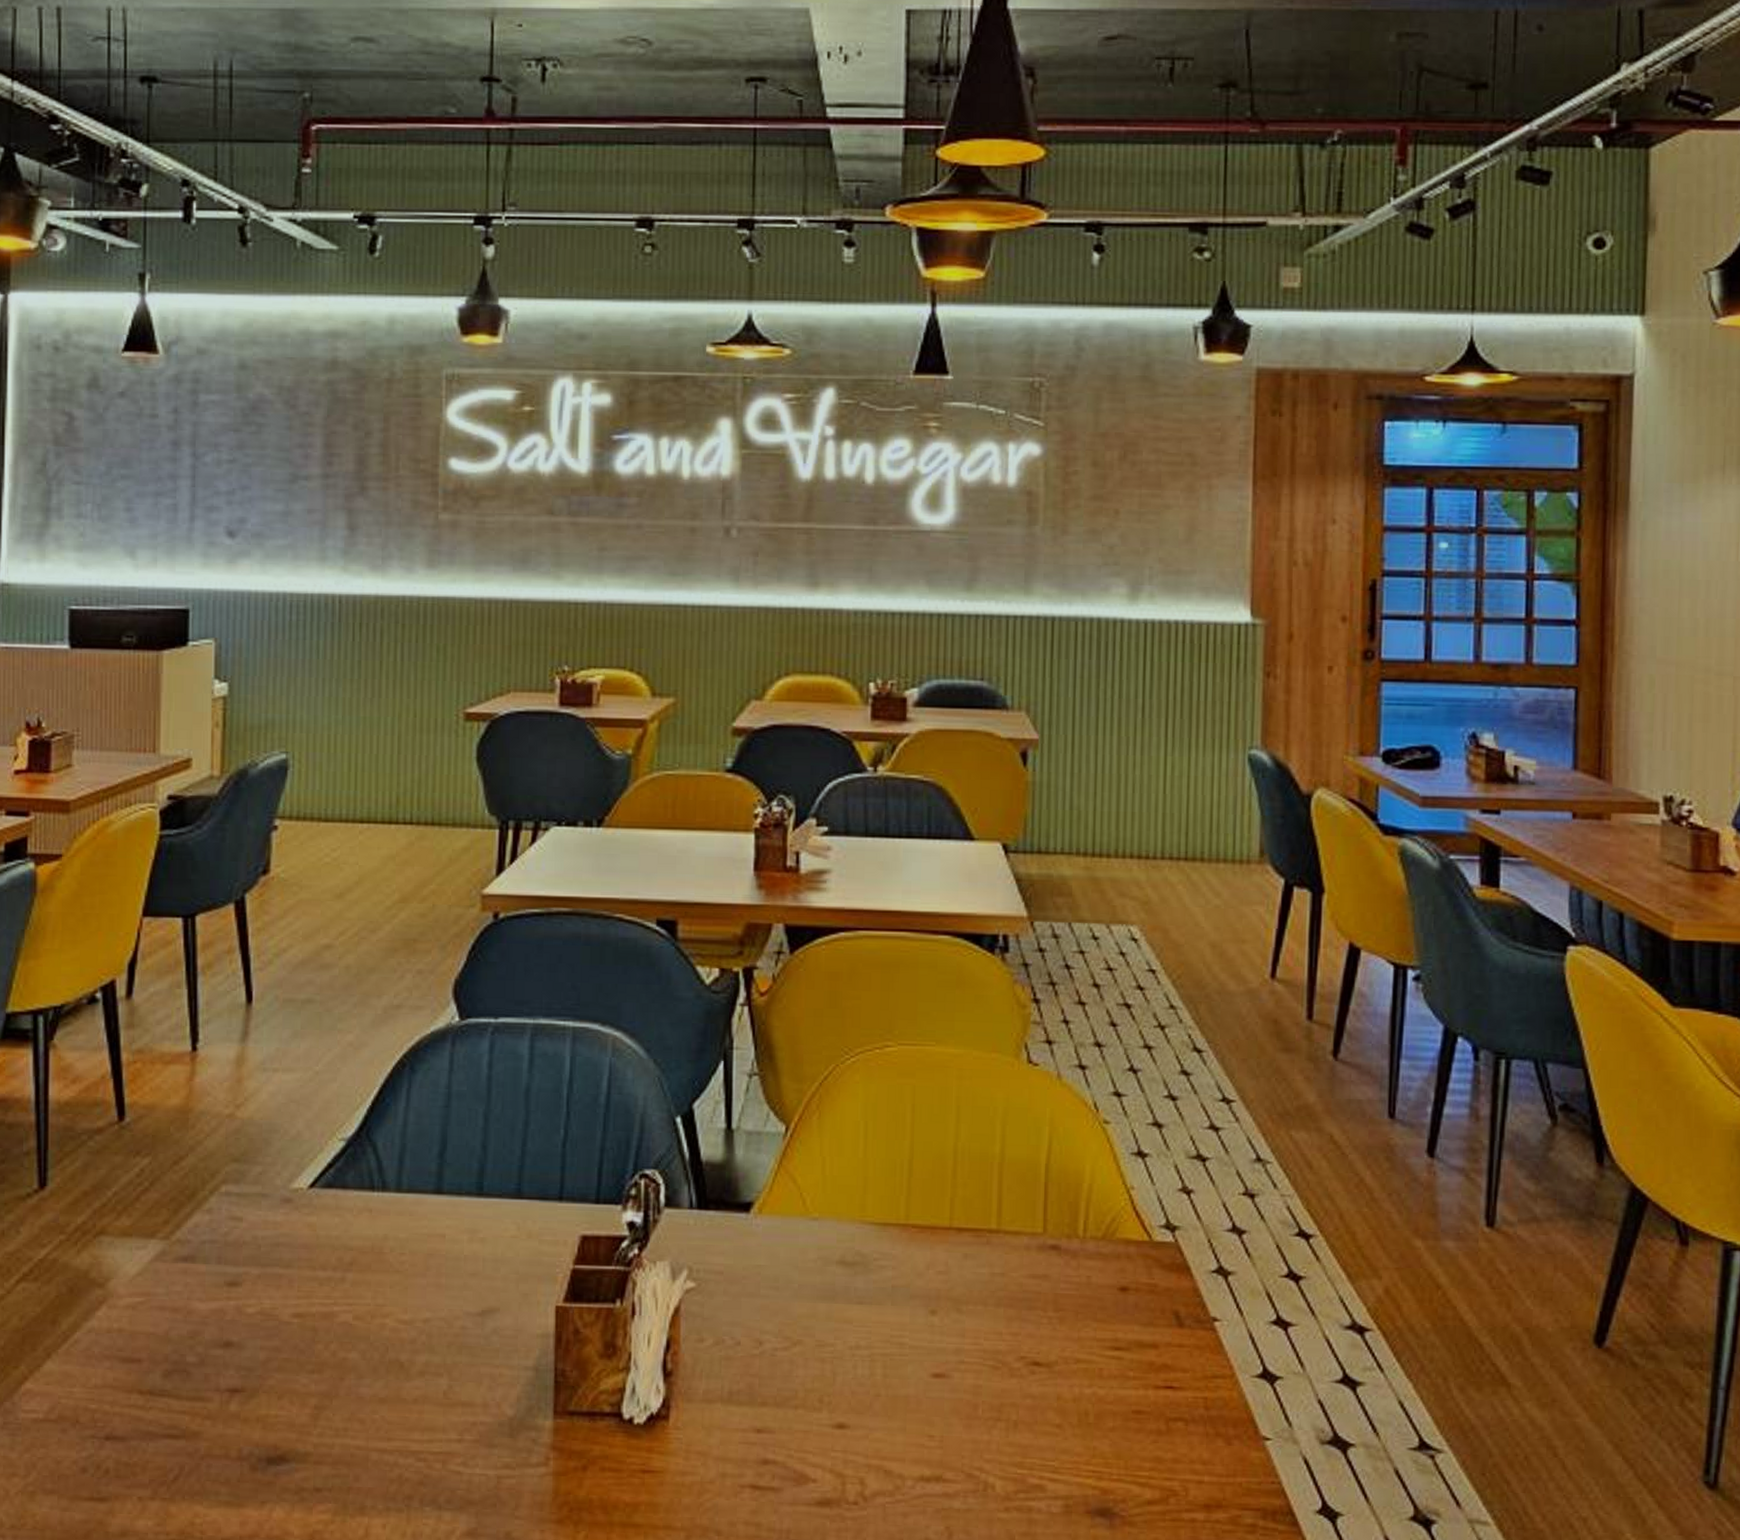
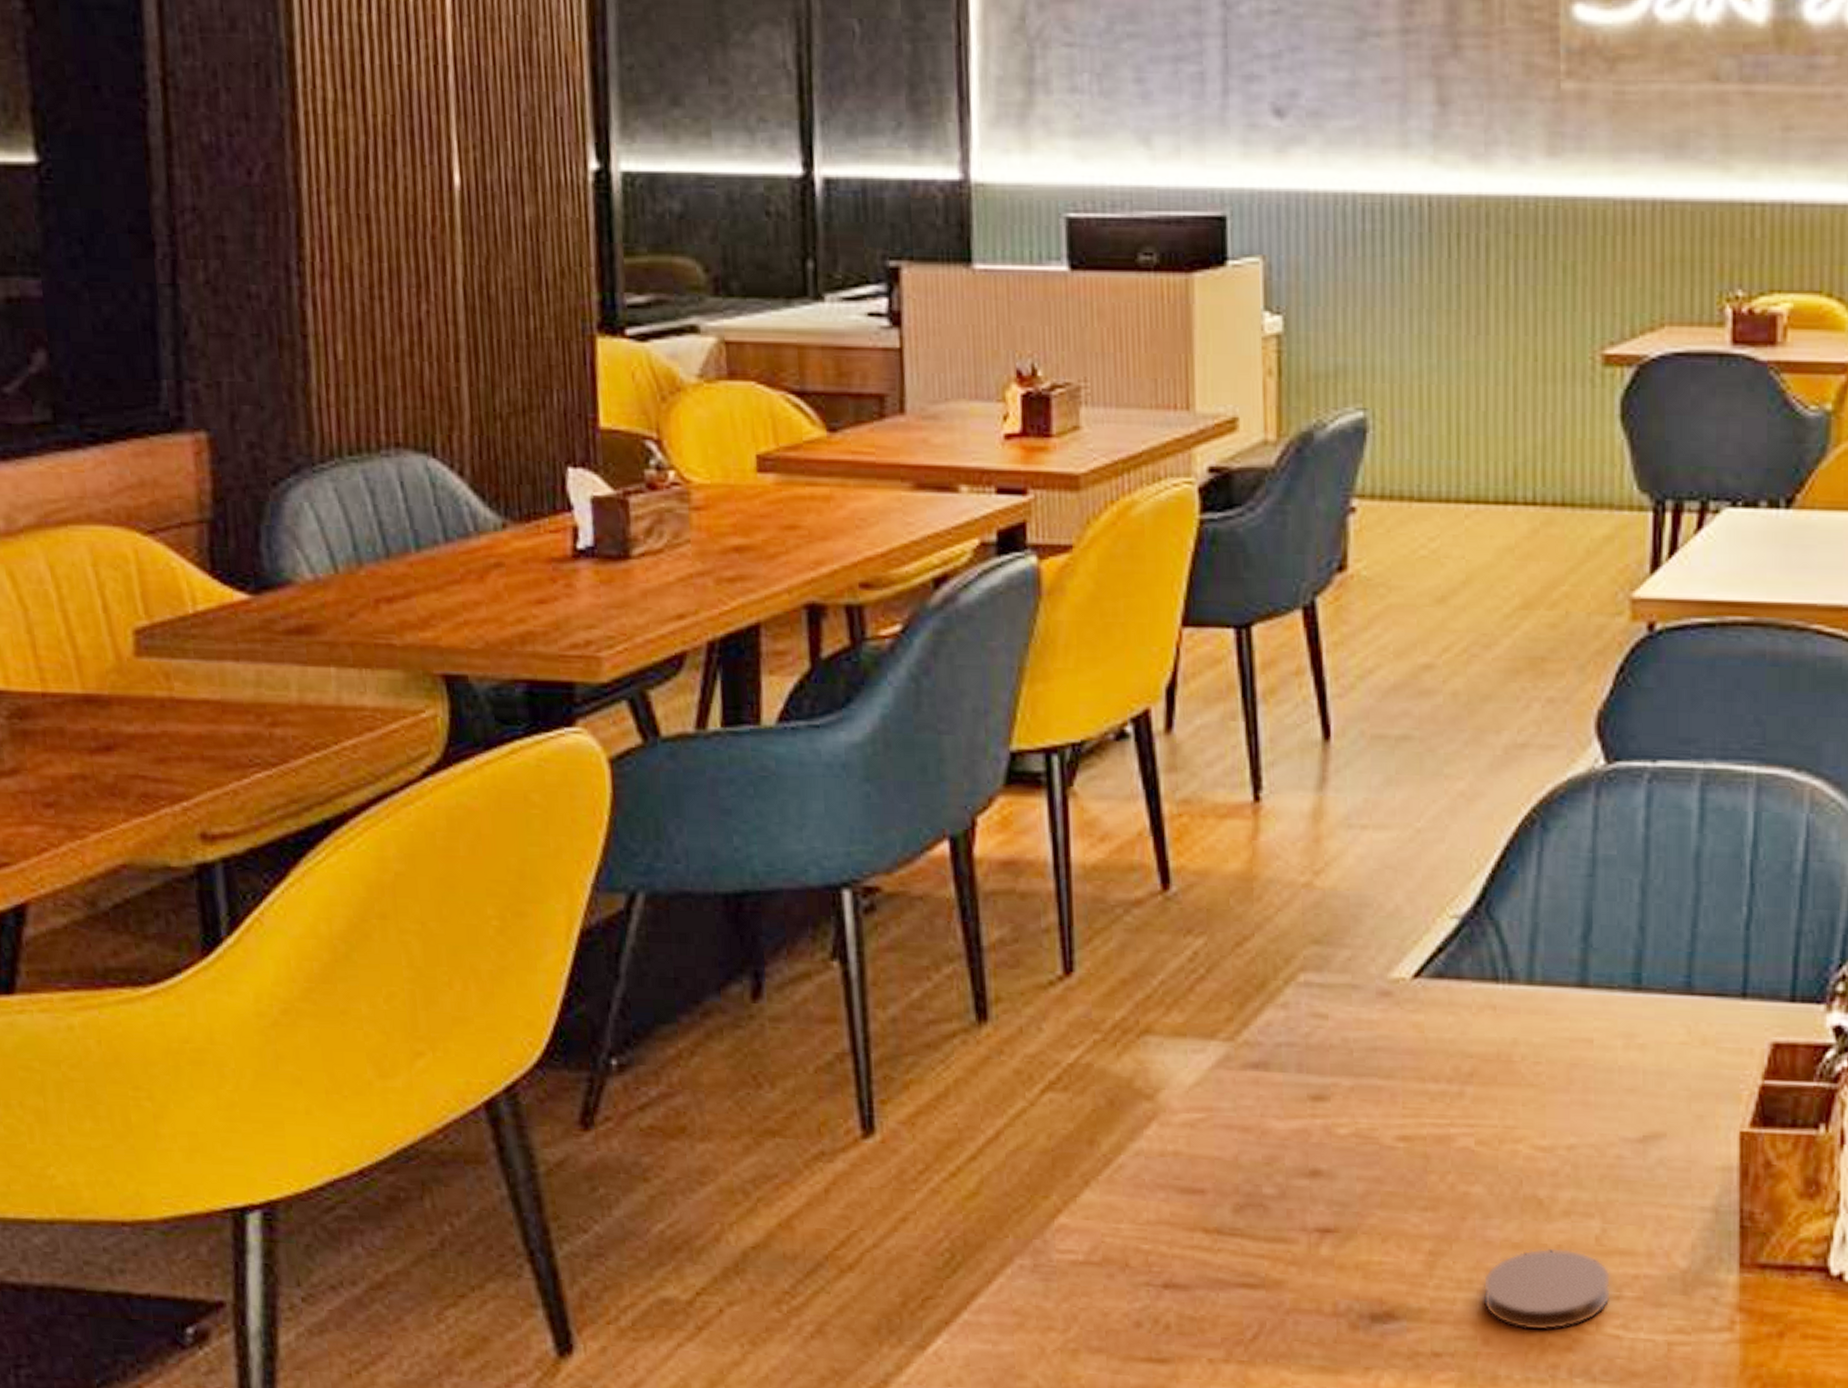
coaster: none [355,1402,455,1468] -> present [1482,1248,1612,1331]

